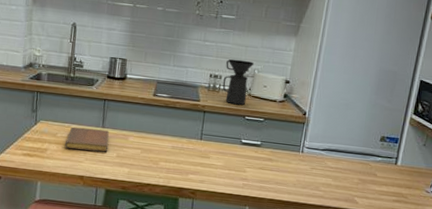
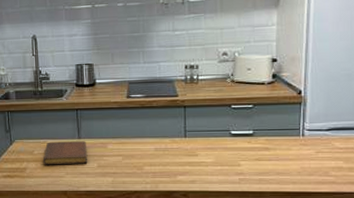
coffee maker: present [222,59,254,105] -> none [200,44,232,94]

